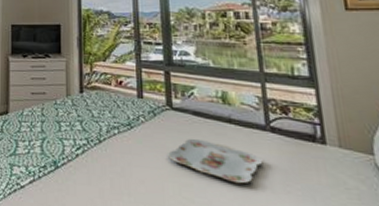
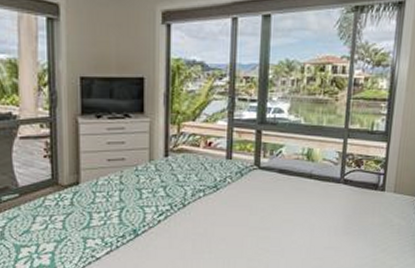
serving tray: present [168,138,263,184] -> none [251,195,332,231]

